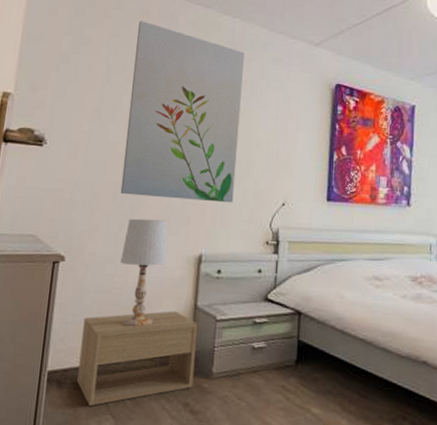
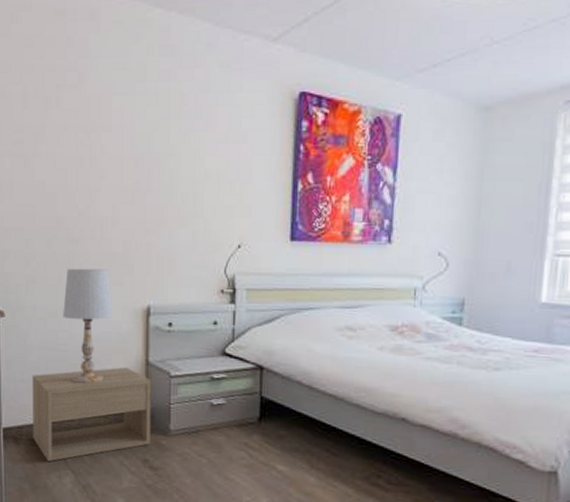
wall art: present [120,21,245,203] -> none [53,24,184,247]

